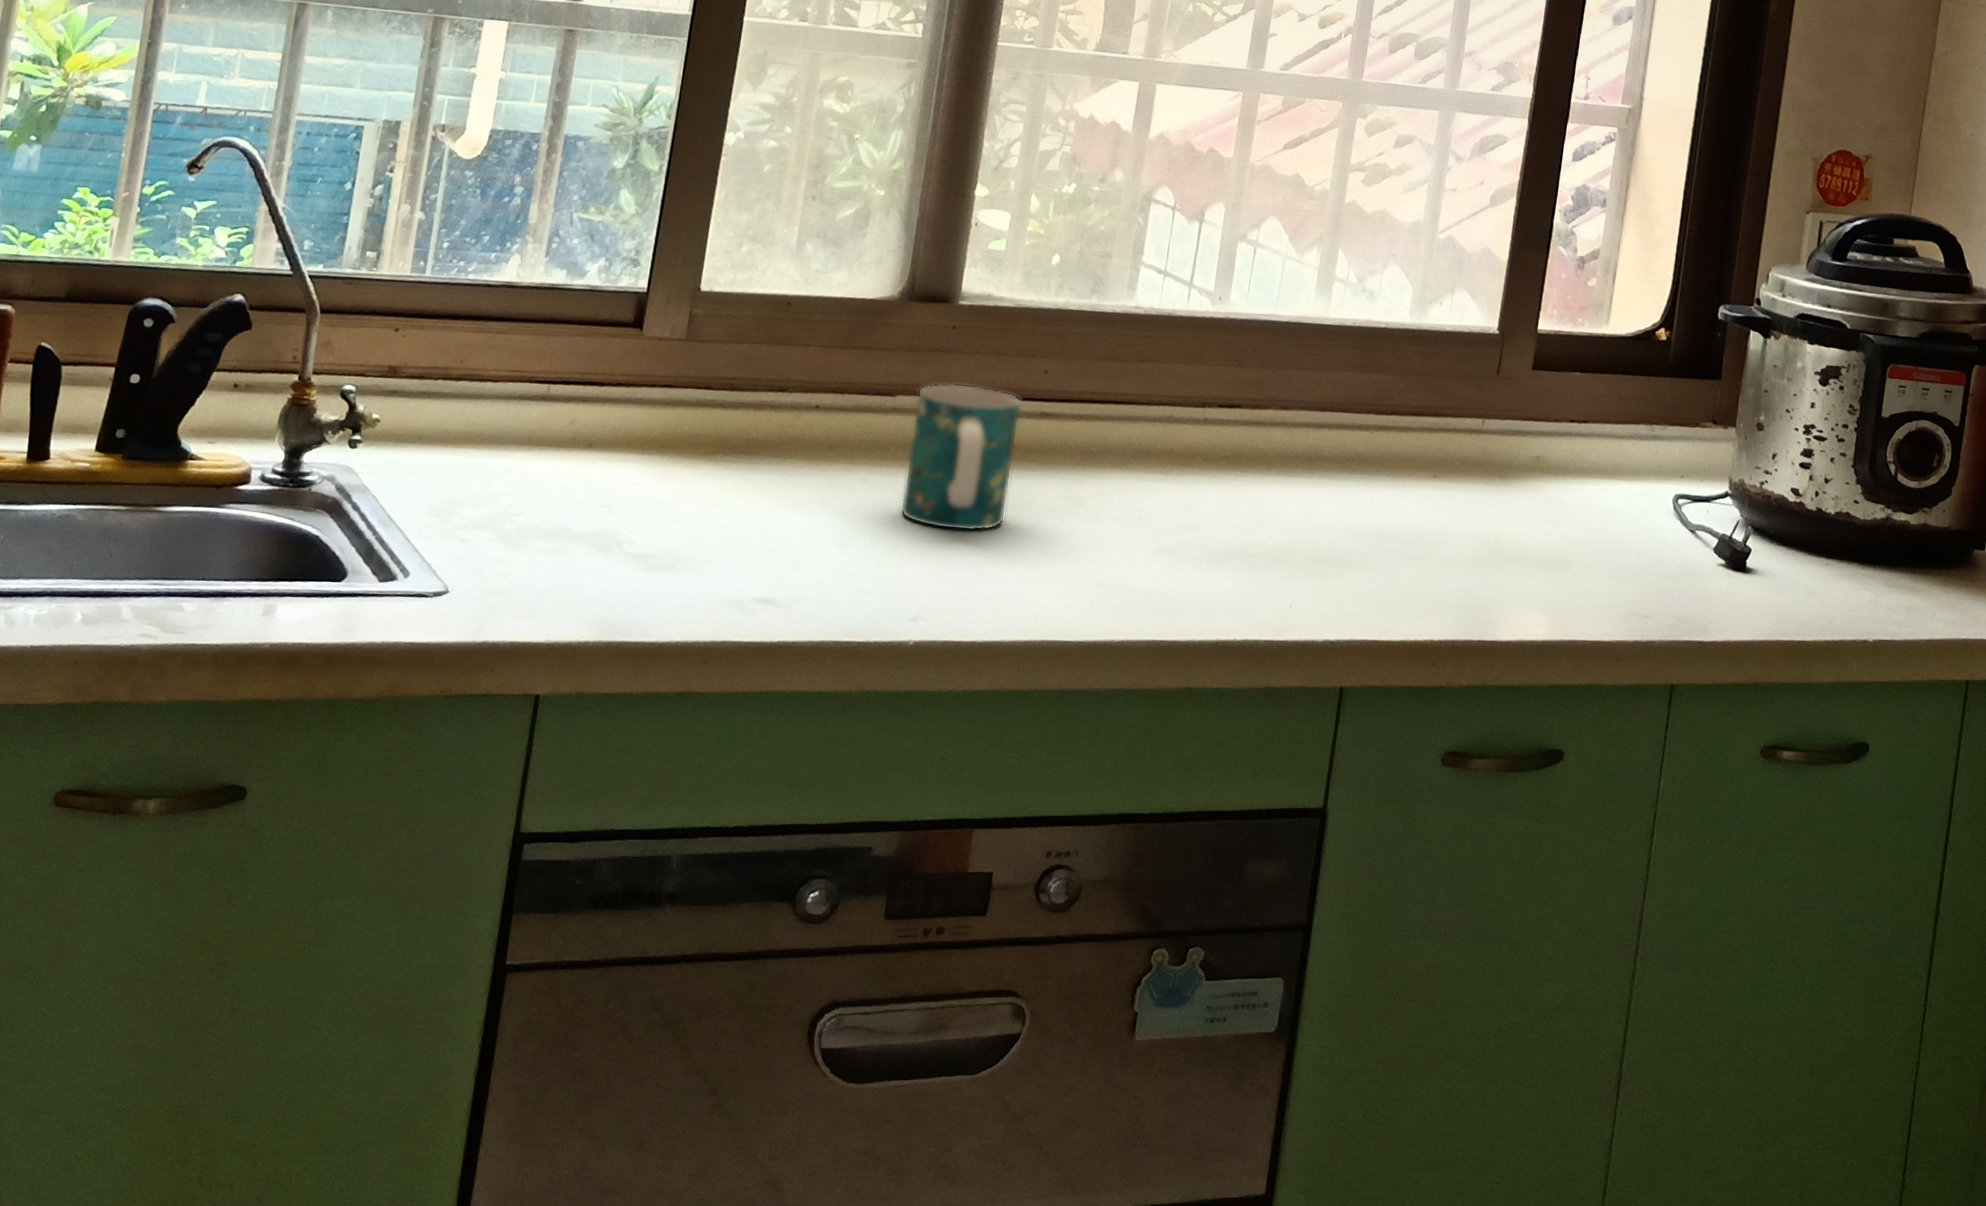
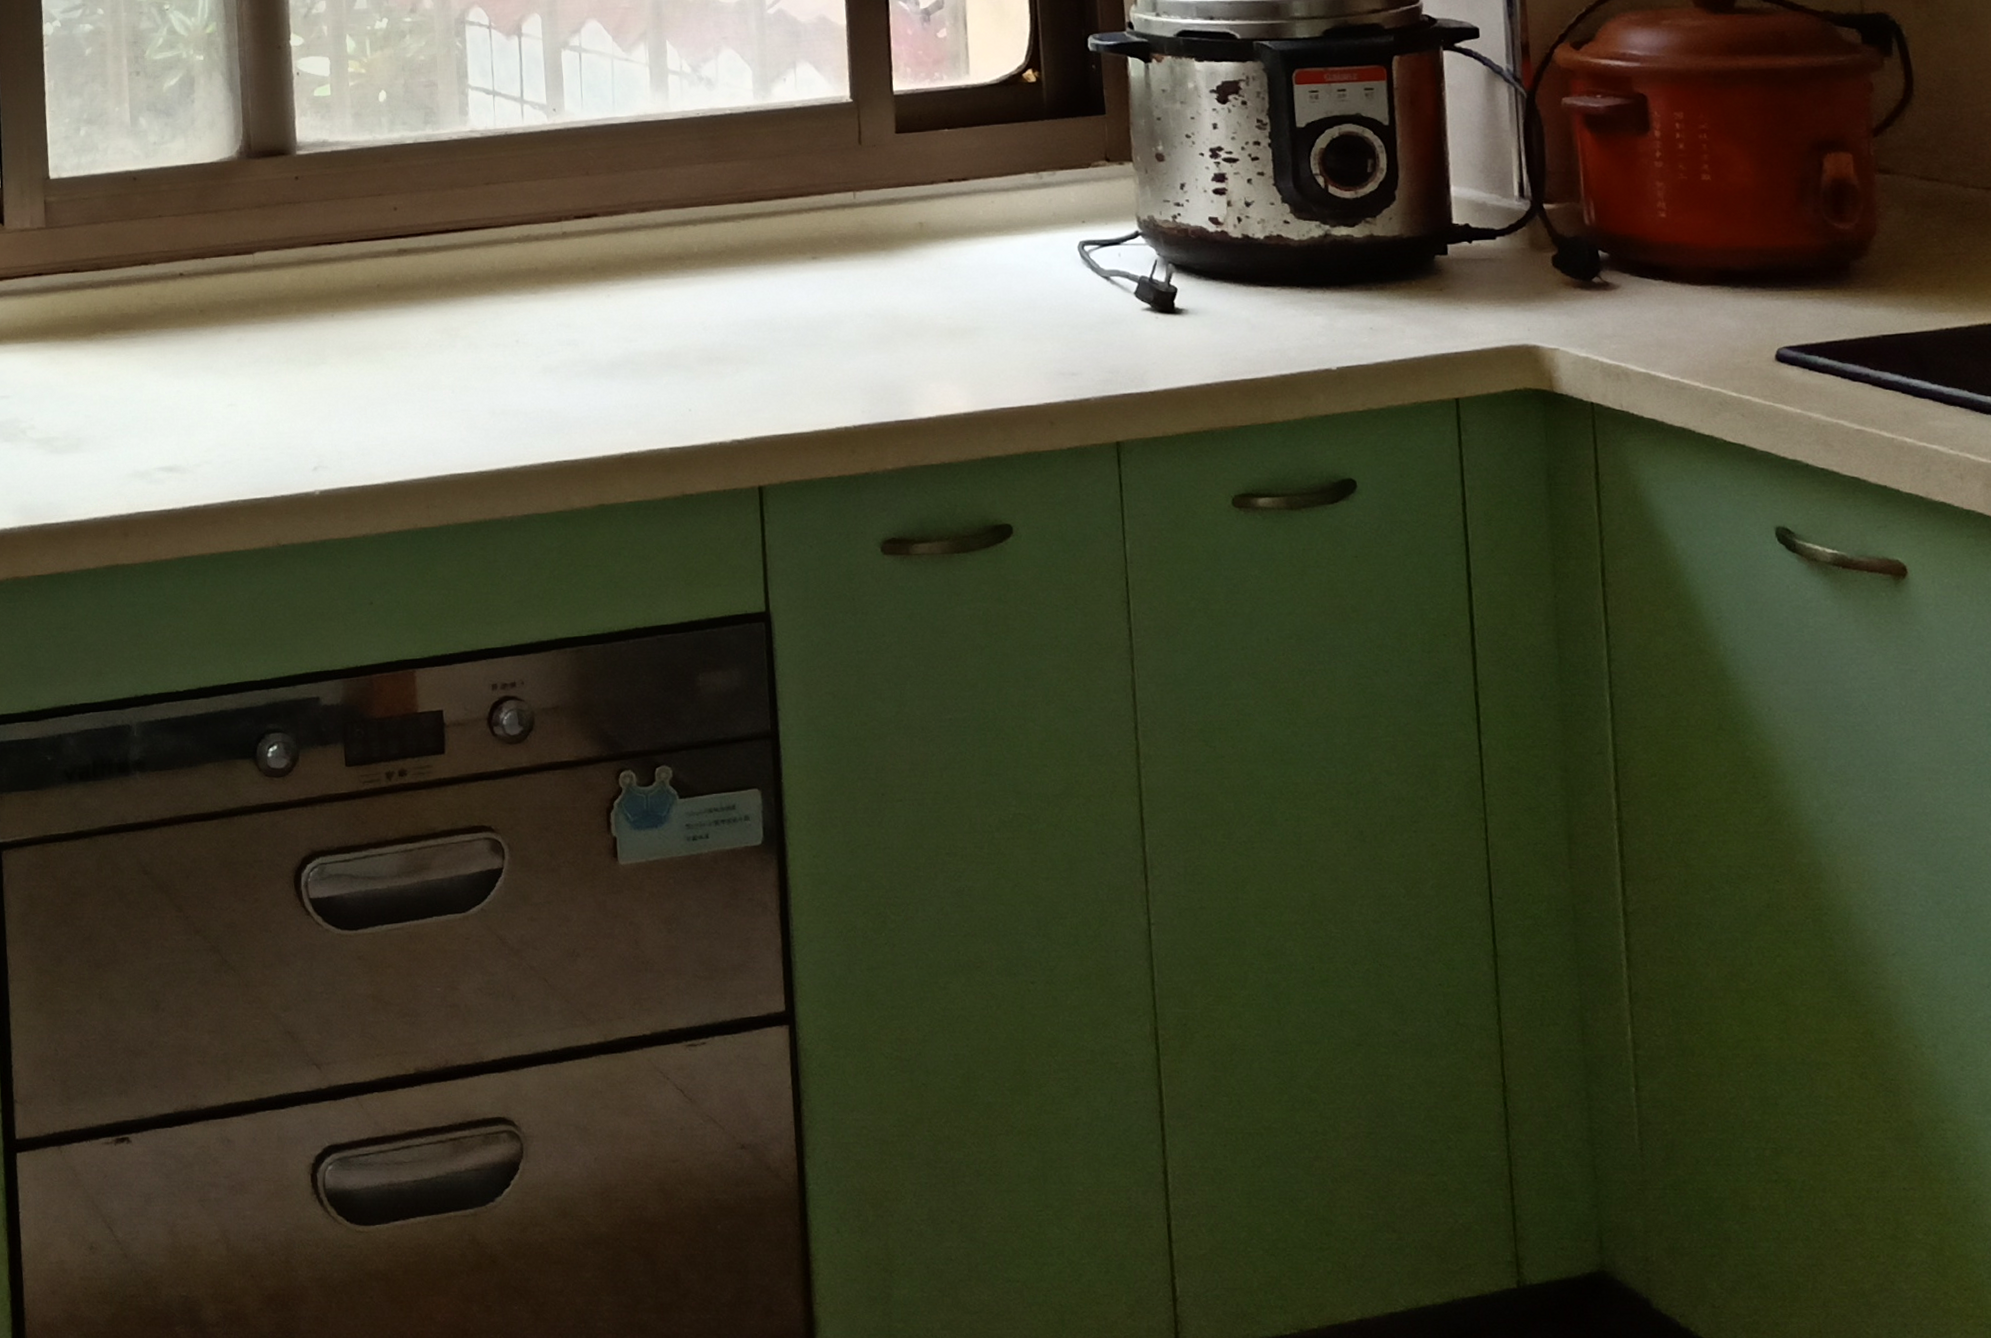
mug: present [900,383,1023,532] -> none [274,231,384,378]

